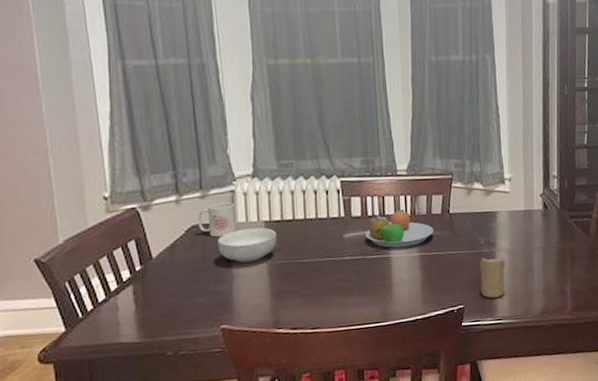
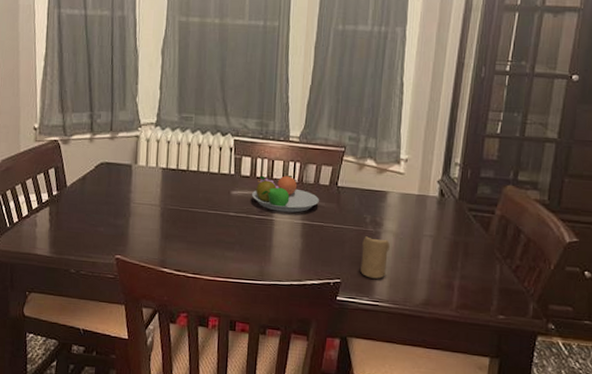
mug: present [198,202,236,238] -> none [106,145,138,177]
cereal bowl: present [217,227,277,263] -> none [120,172,172,203]

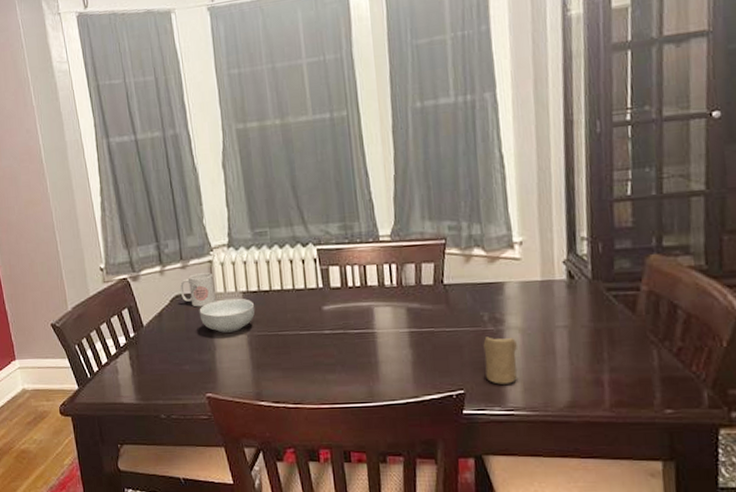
mug: none [106,145,138,177] -> present [180,273,216,307]
cereal bowl: none [120,172,172,203] -> present [199,298,255,333]
fruit bowl: present [252,175,319,213] -> none [346,279,425,322]

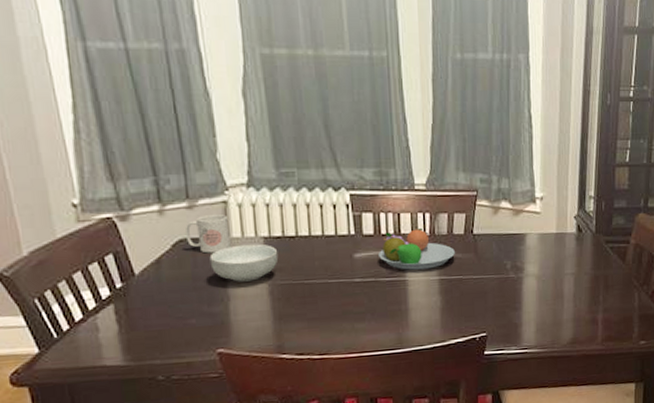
fruit bowl: none [346,279,425,322] -> present [379,227,455,270]
candle: present [483,337,517,384] -> none [505,283,533,326]

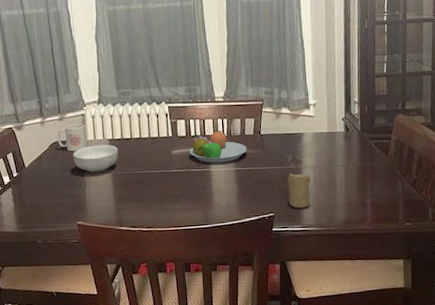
candle: none [505,283,533,326] -> present [287,173,311,208]

